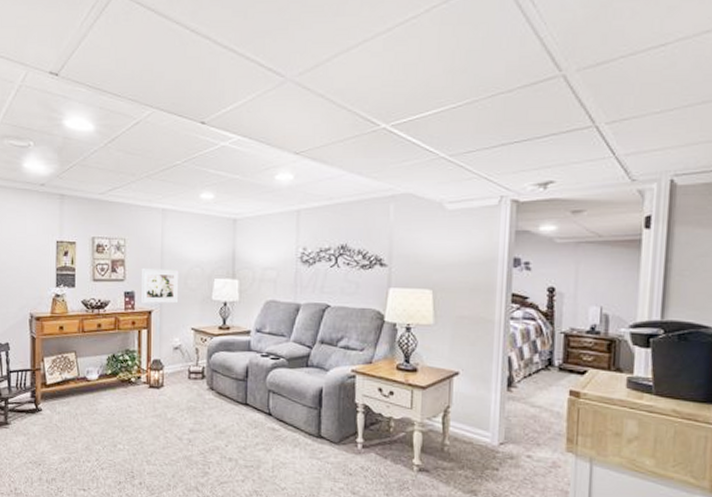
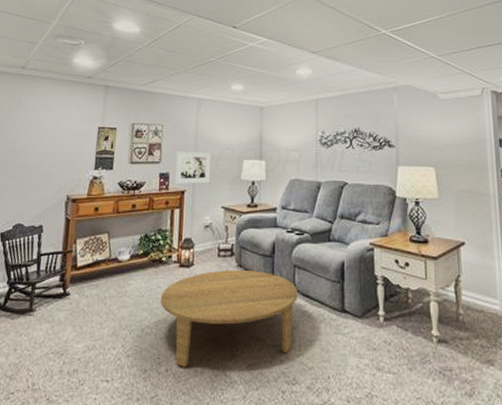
coffee table: none [132,392,271,482] -> present [161,270,297,367]

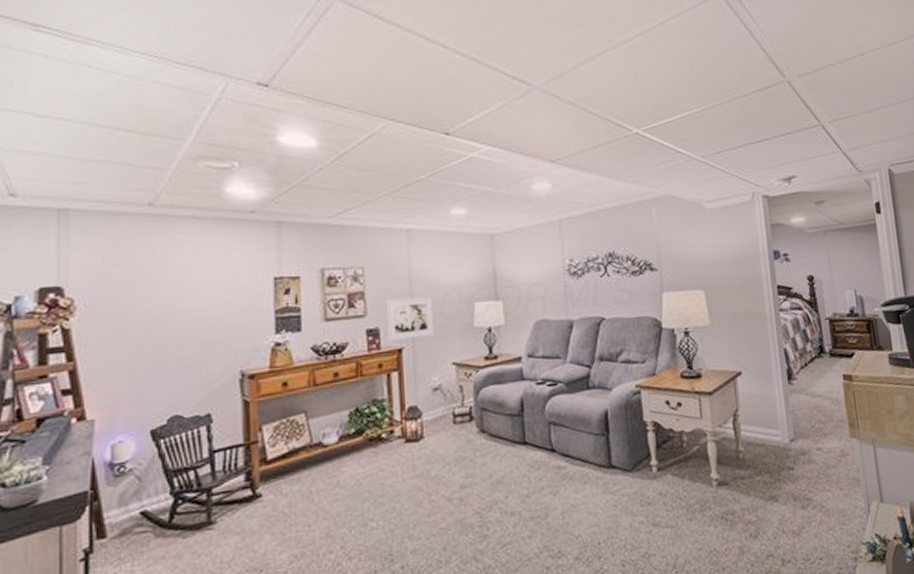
coffee table: present [161,270,297,367] -> none [385,434,556,561]

